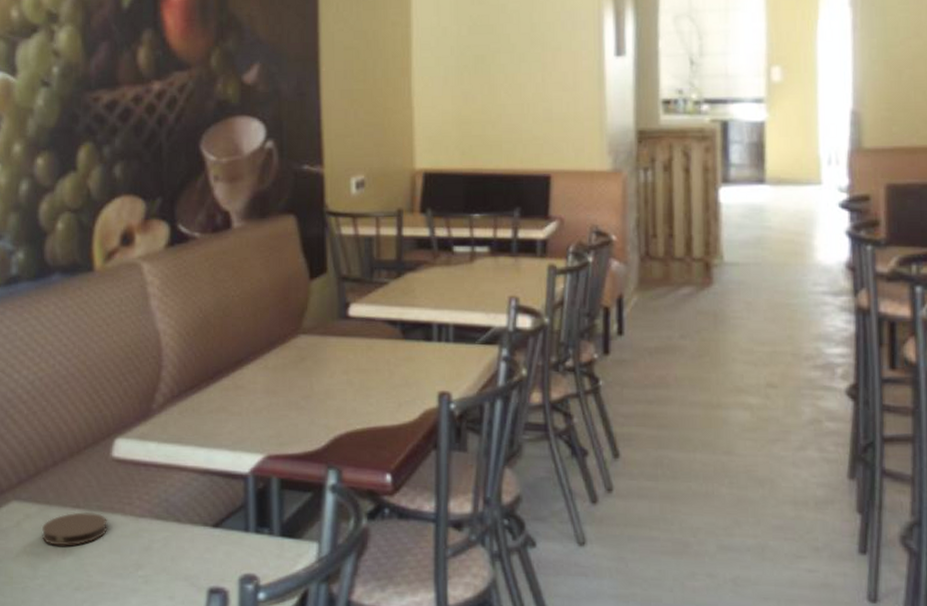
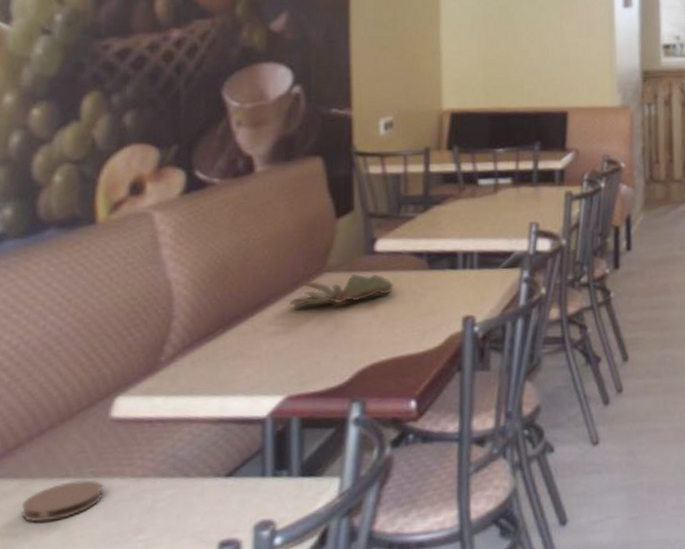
succulent plant: none [267,338,368,368] -> present [289,273,394,306]

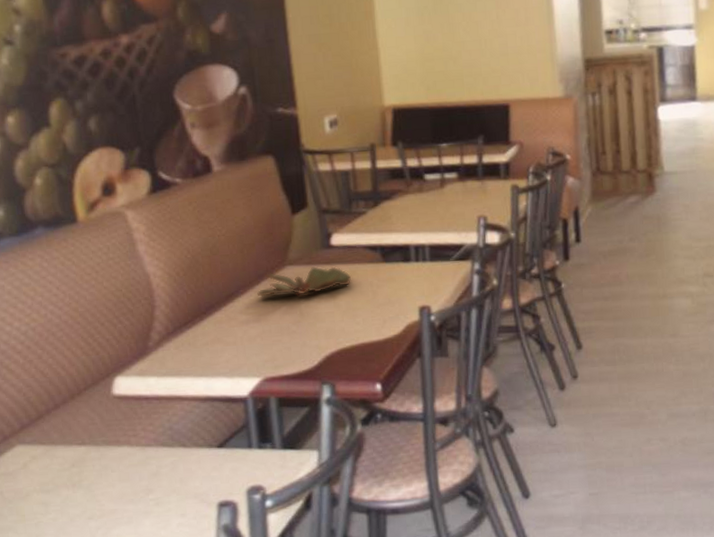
coaster: present [22,480,103,522] -> none [50,447,115,482]

